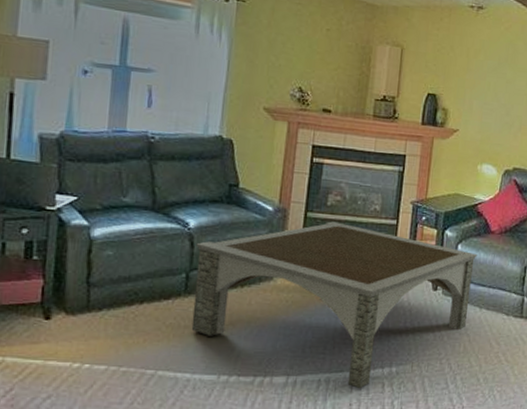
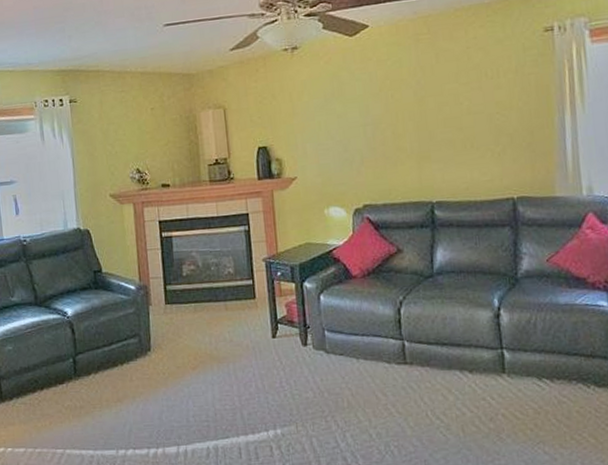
coffee table: present [191,221,478,389] -> none [76,290,345,454]

